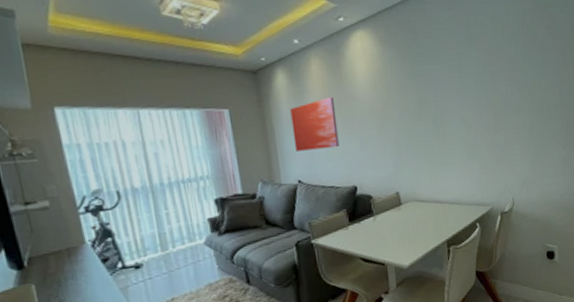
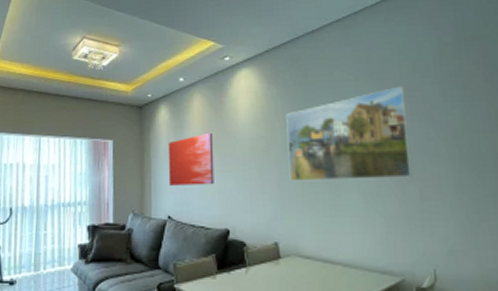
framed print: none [400,48,500,139] -> present [286,86,413,182]

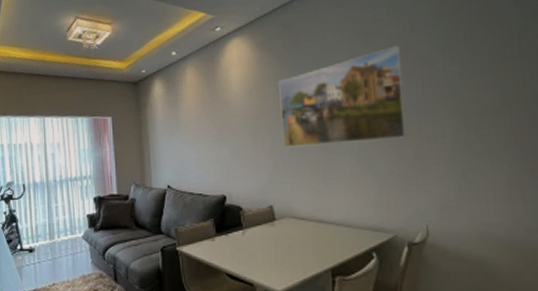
wall art: present [168,132,214,185] -> none [164,104,210,157]

